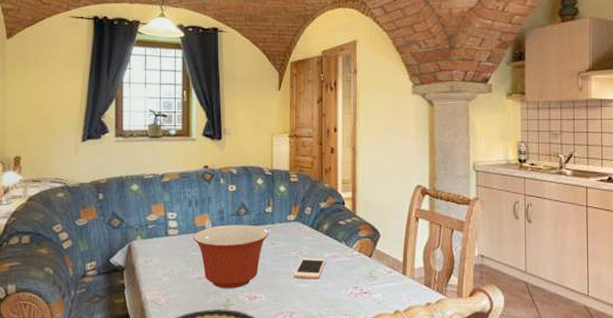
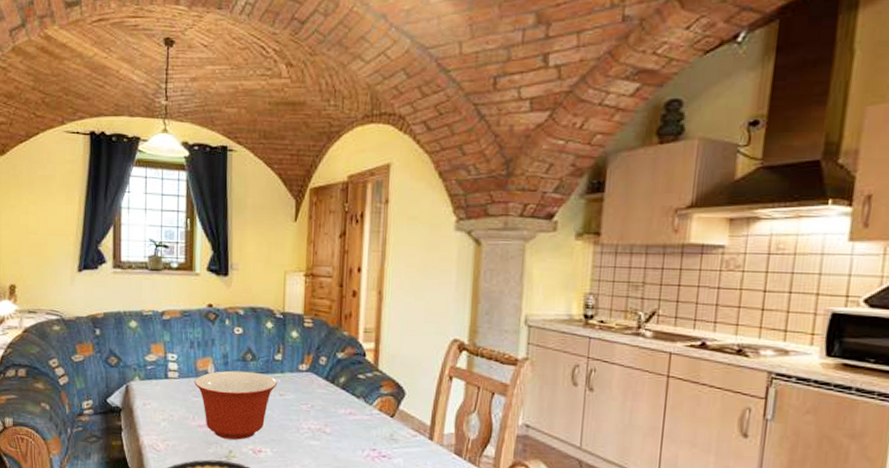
cell phone: present [294,257,326,279] -> none [303,412,341,438]

